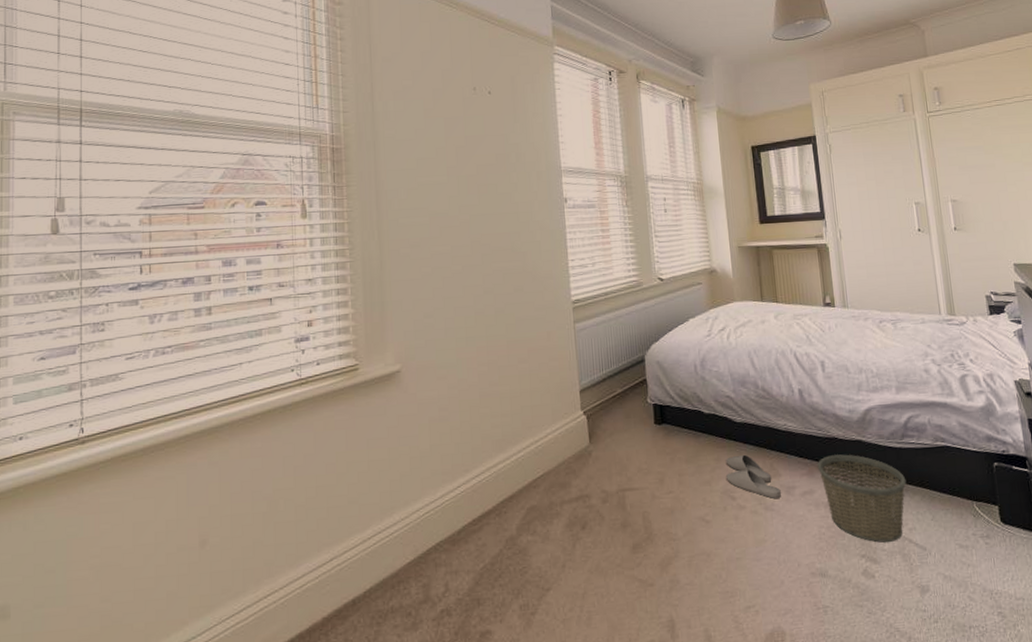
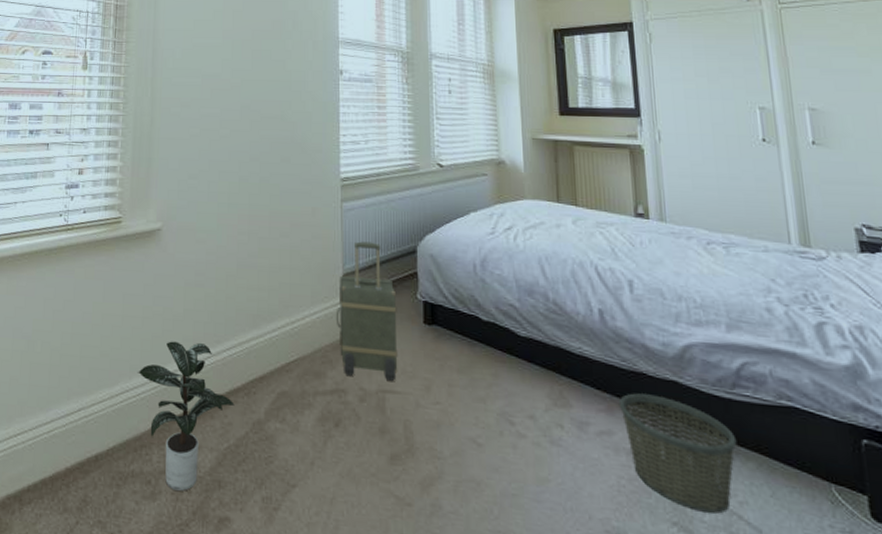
potted plant: none [388,475,487,617] -> present [137,341,235,492]
suitcase: none [575,357,635,483] -> present [335,241,398,382]
slippers: present [725,454,781,499] -> none [503,374,571,434]

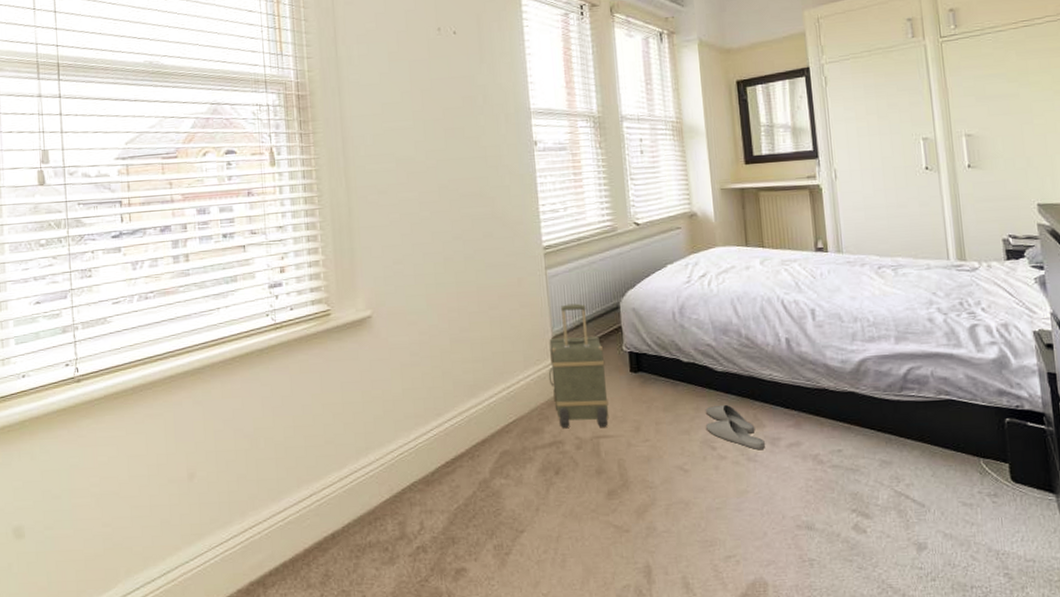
potted plant: present [137,341,235,492] -> none [363,418,460,553]
slippers: none [503,374,571,434] -> present [705,404,765,450]
basket: present [618,393,737,514] -> none [805,406,905,498]

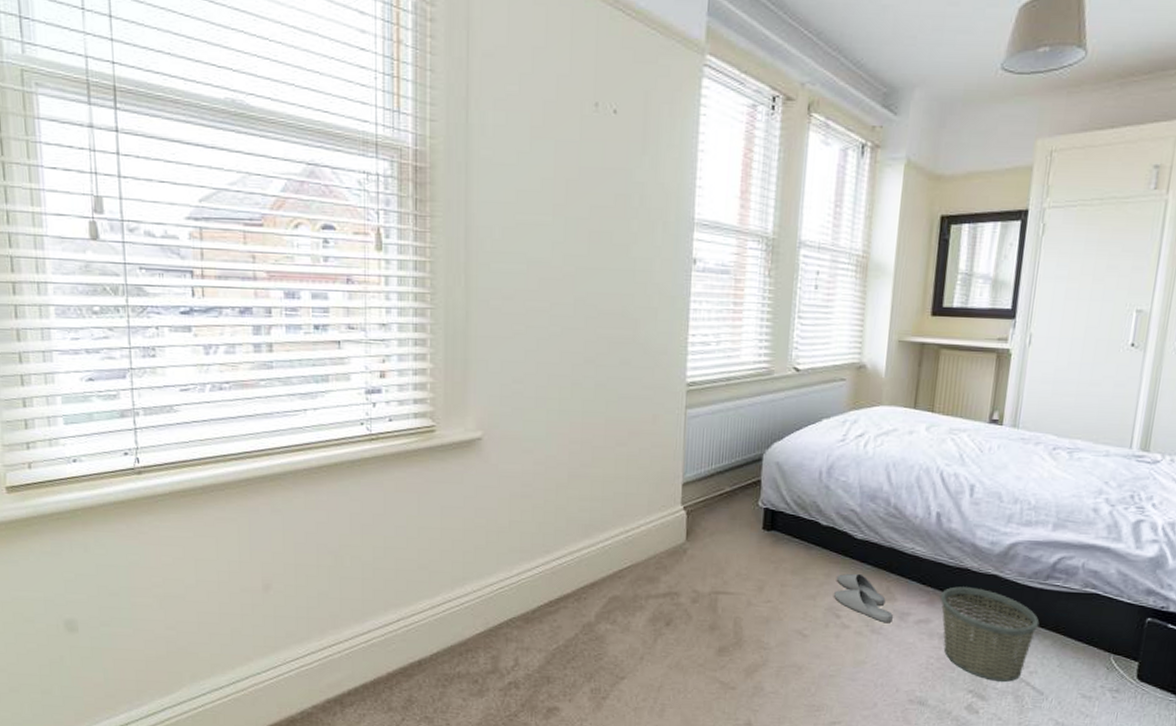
suitcase: present [548,303,610,429] -> none [672,449,737,584]
basket: none [805,406,905,498] -> present [939,586,1040,682]

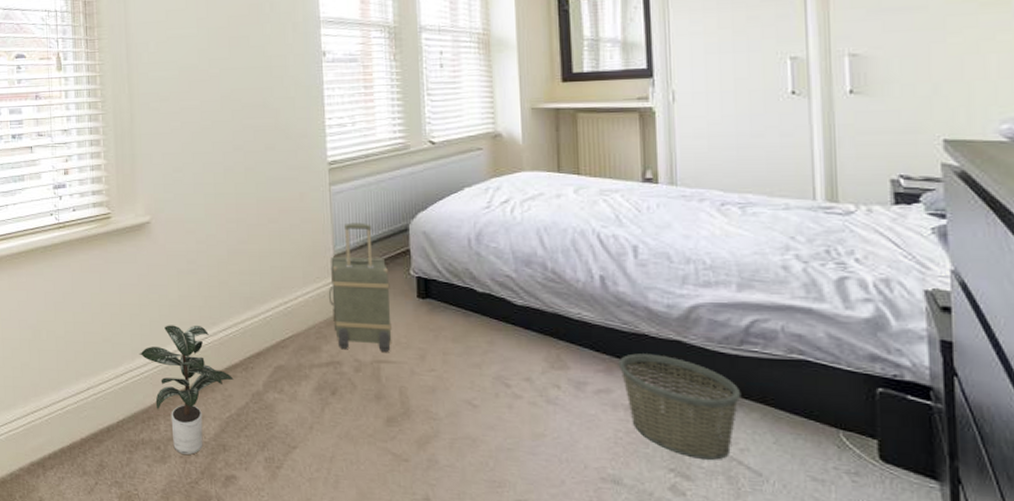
potted plant: none [459,552,564,688] -> present [139,325,234,456]
suitcase: none [672,449,737,584] -> present [328,223,392,353]
slippers: present [833,573,893,624] -> none [499,340,568,393]

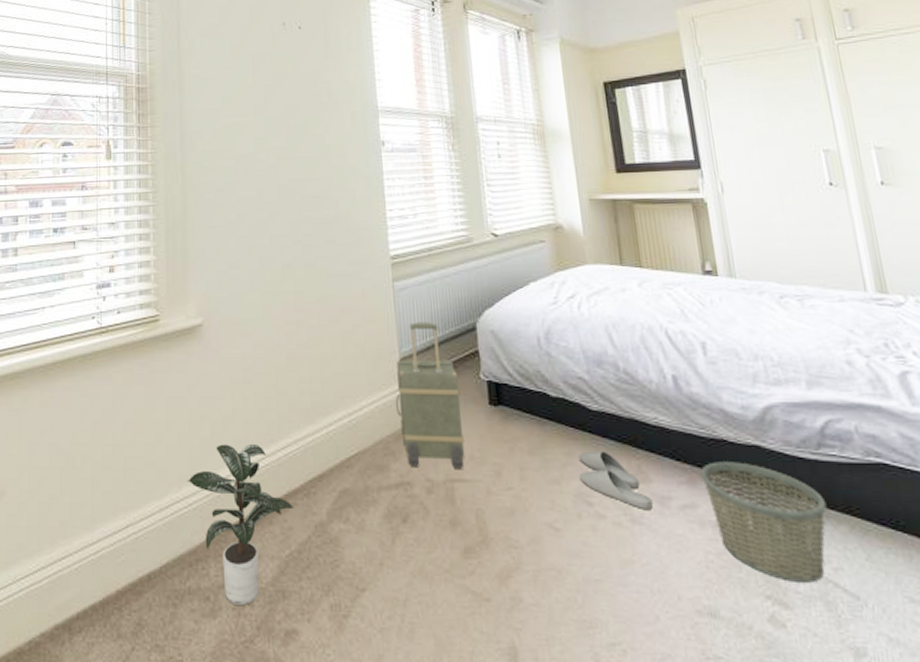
slippers: none [499,340,568,393] -> present [578,450,653,511]

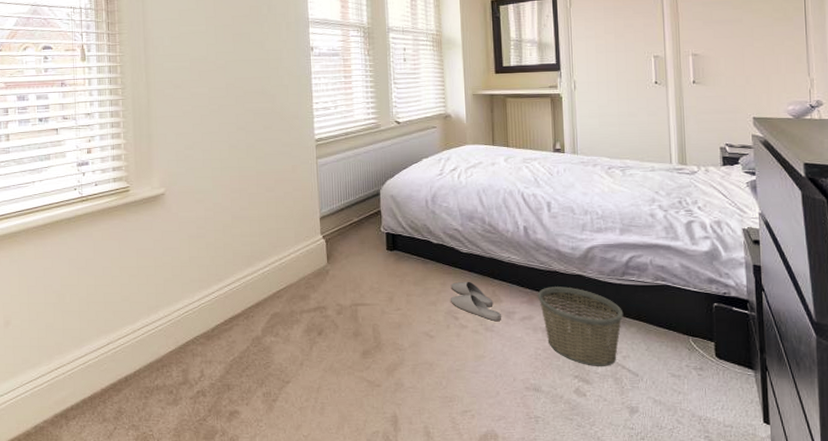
potted plant: present [187,444,294,606] -> none [154,283,237,397]
suitcase: present [395,322,466,470] -> none [315,189,367,297]

